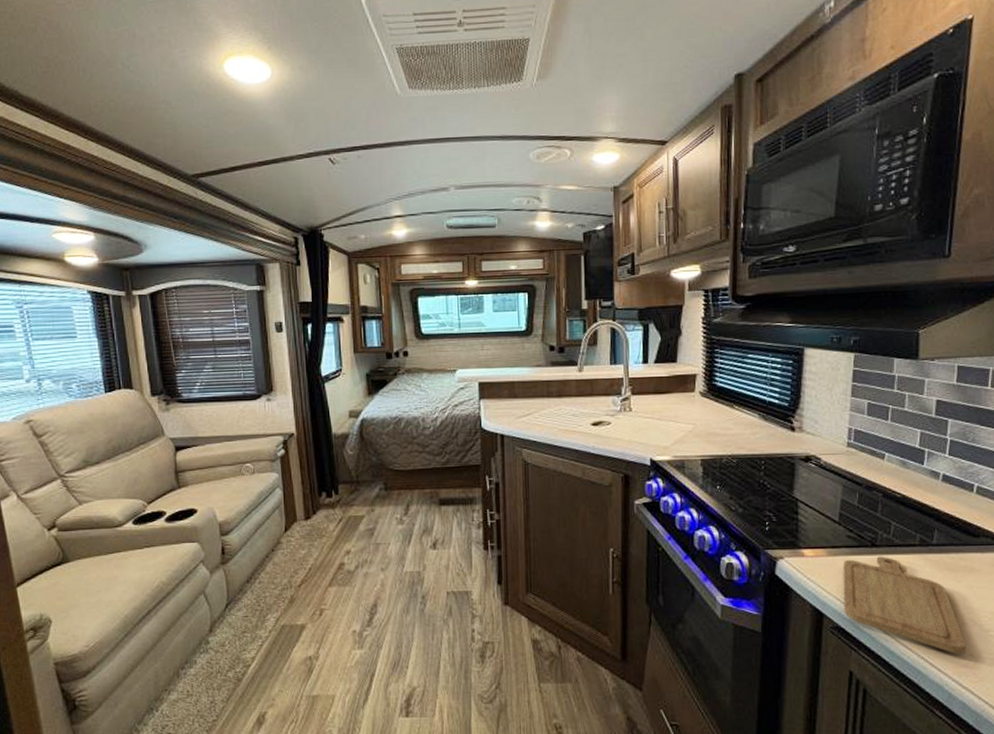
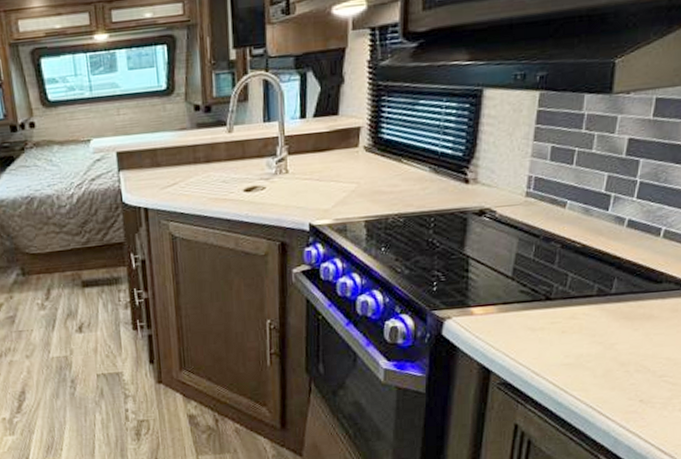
chopping board: present [843,556,967,654] -> none [512,309,638,401]

